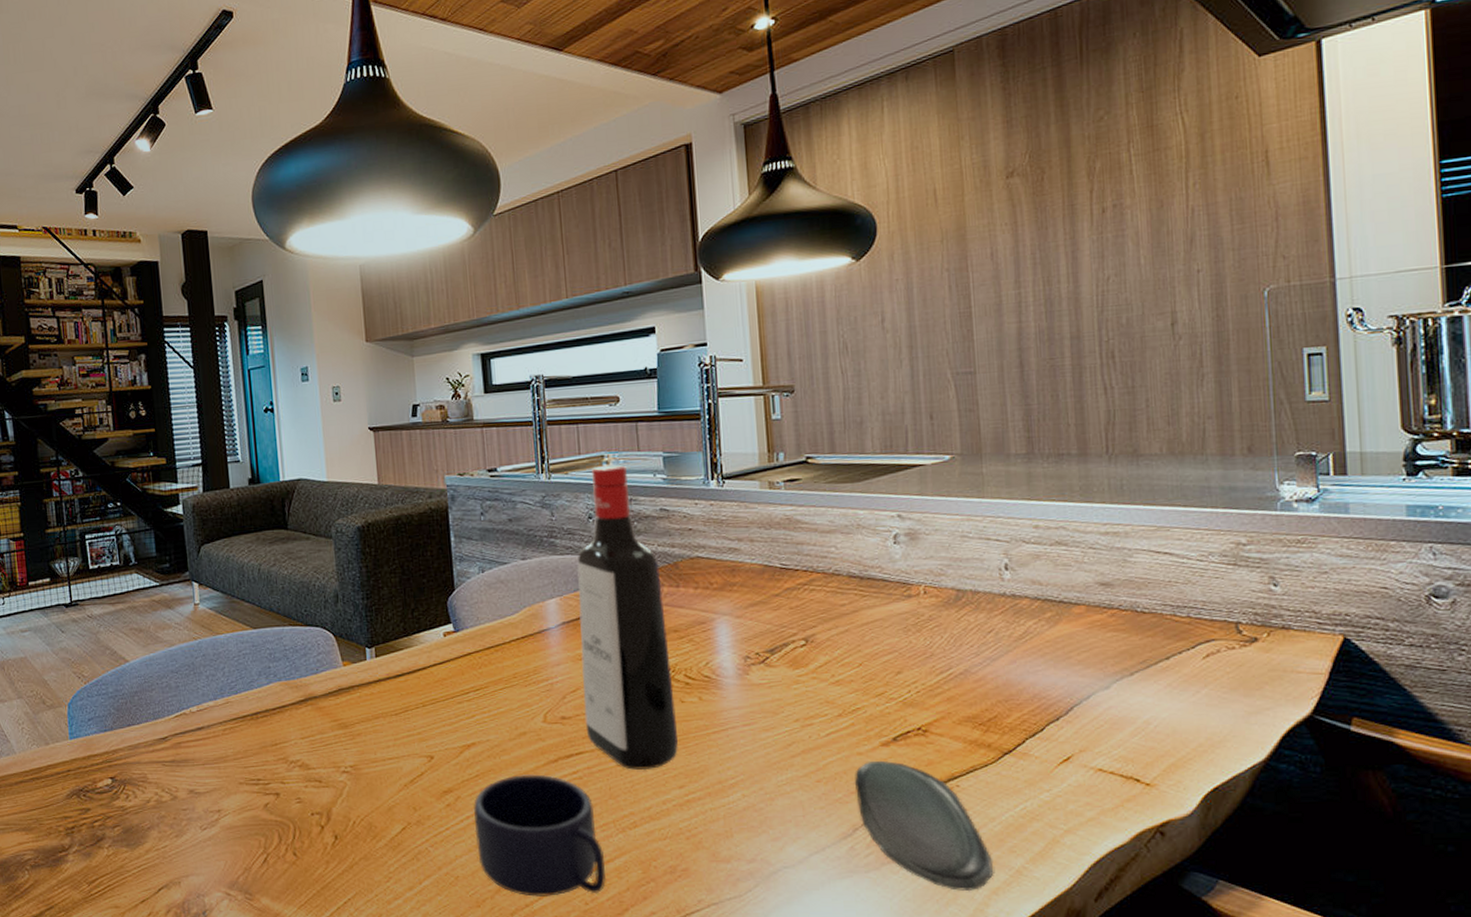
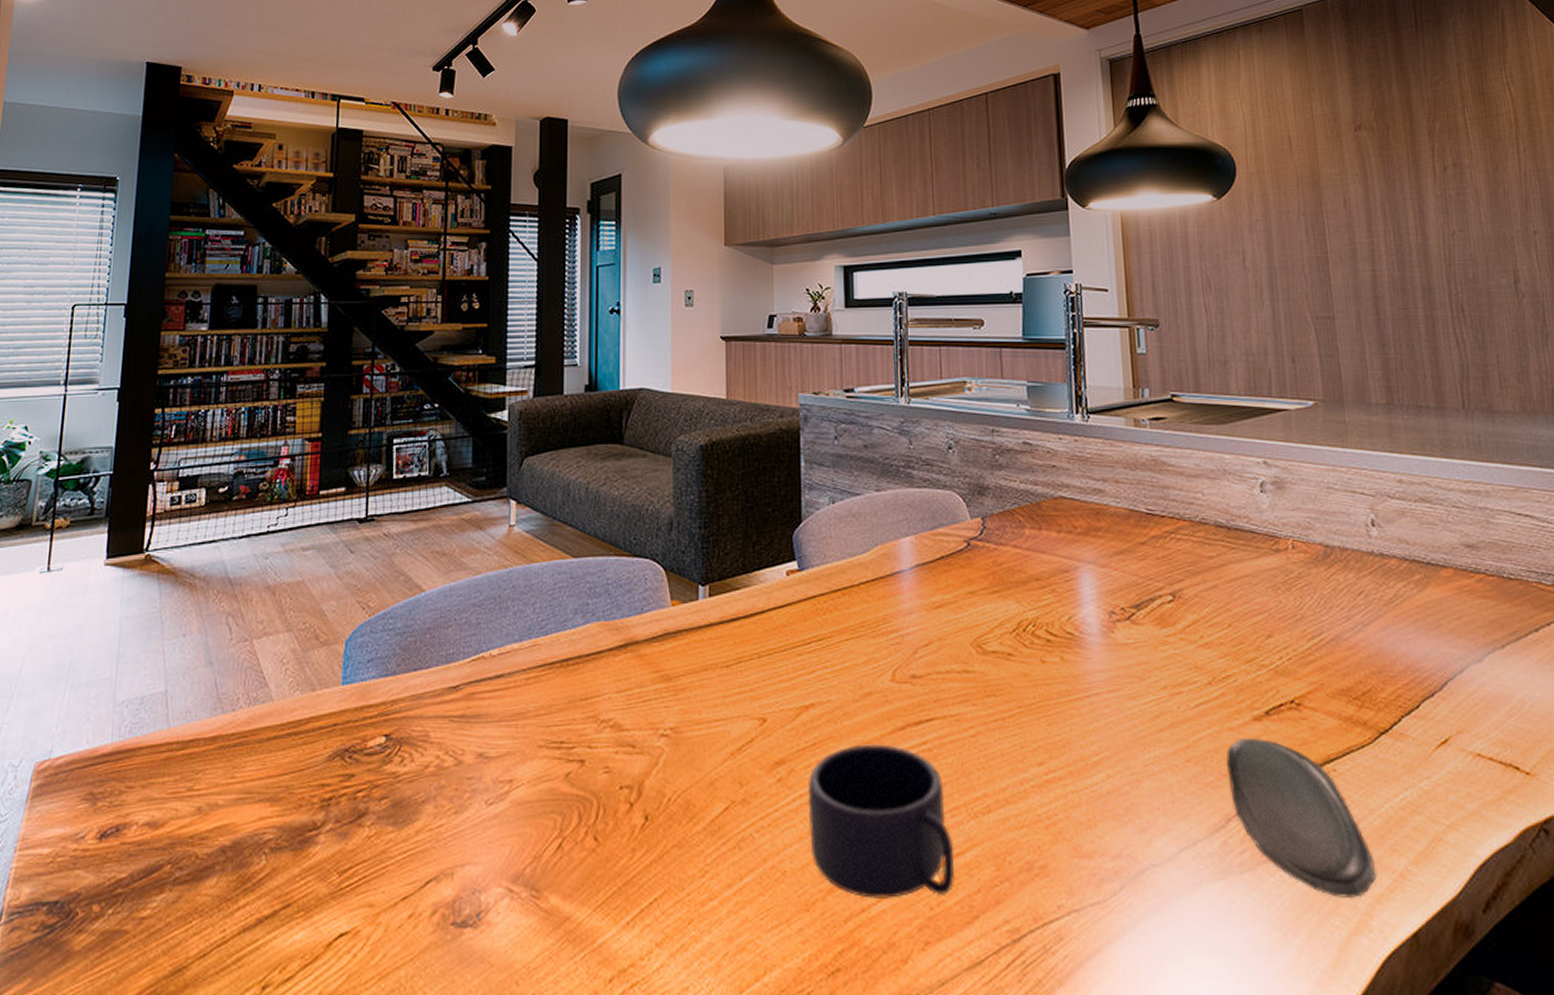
liquor bottle: present [577,465,678,771] -> none [934,393,1038,743]

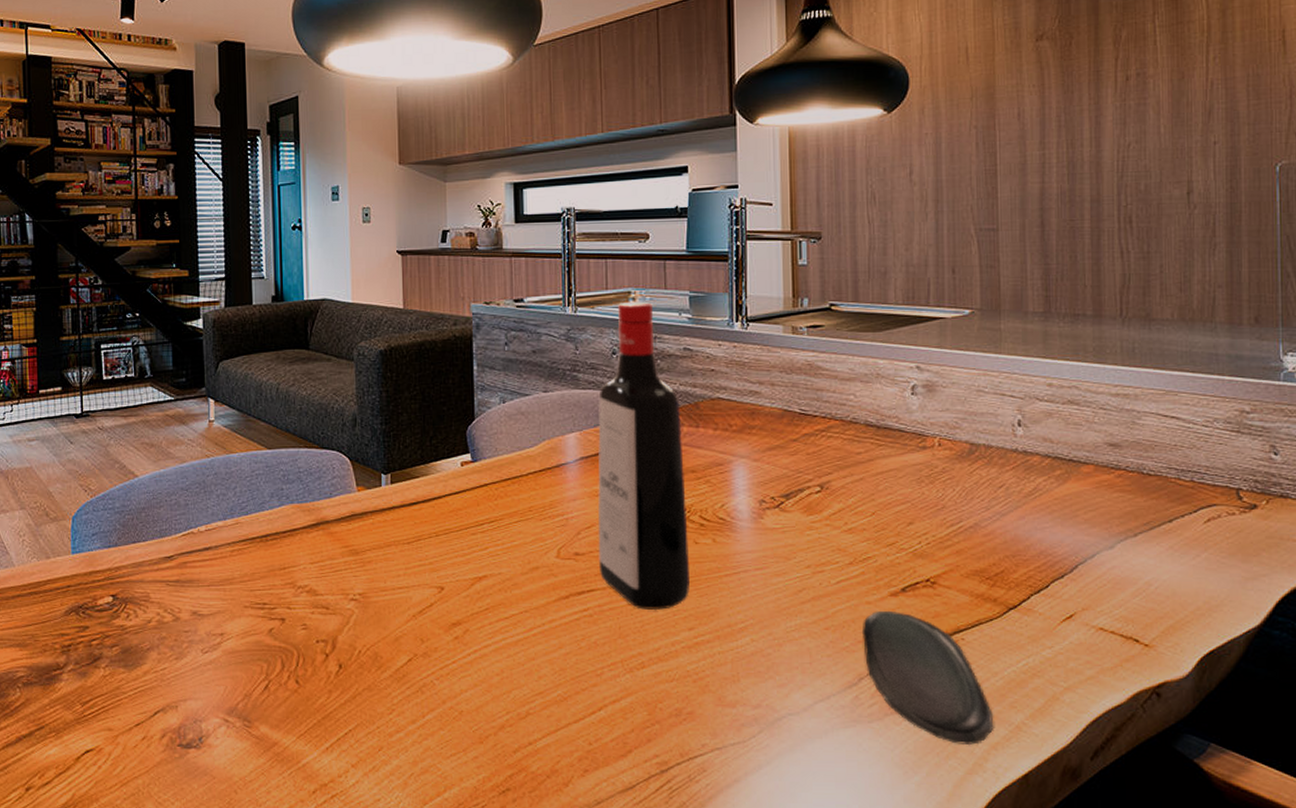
mug: present [808,744,956,899] -> none [481,610,612,735]
liquor bottle: none [934,393,1038,743] -> present [597,302,690,611]

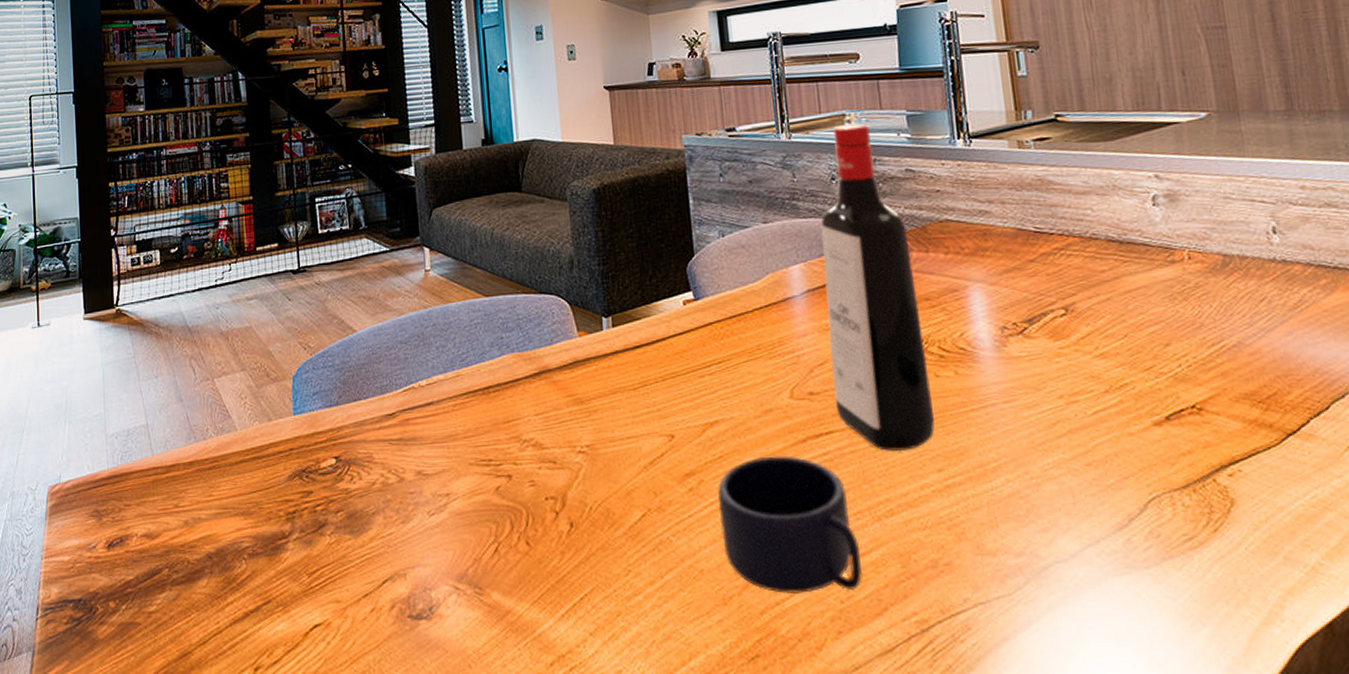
mug: none [481,610,612,735] -> present [718,455,863,593]
oval tray: present [861,610,993,746] -> none [1126,441,1286,592]

